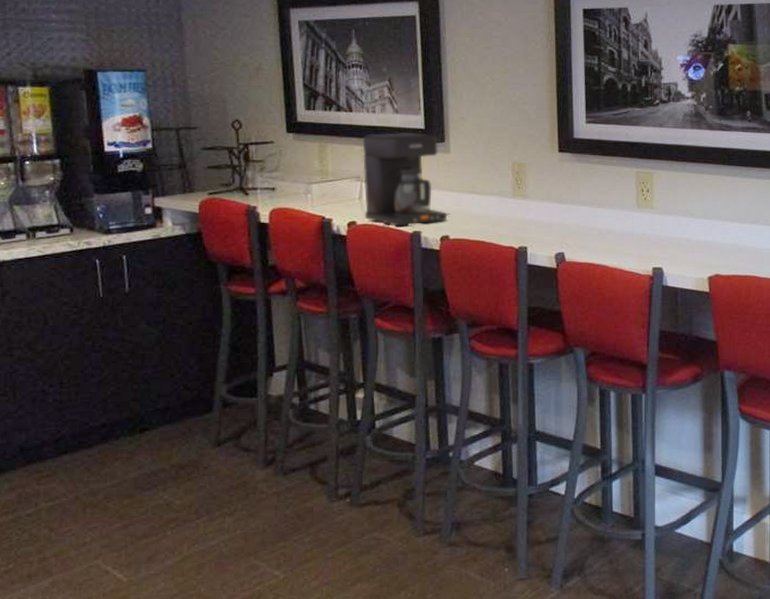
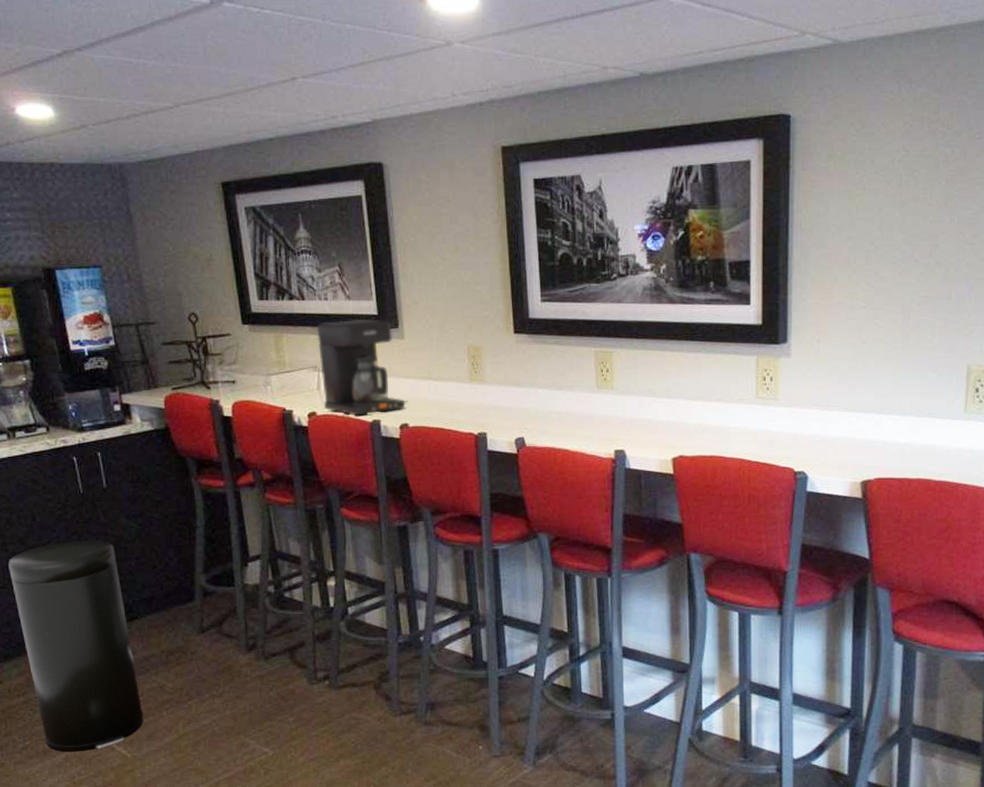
pedal bin: none [12,345,145,576] -> present [8,539,144,752]

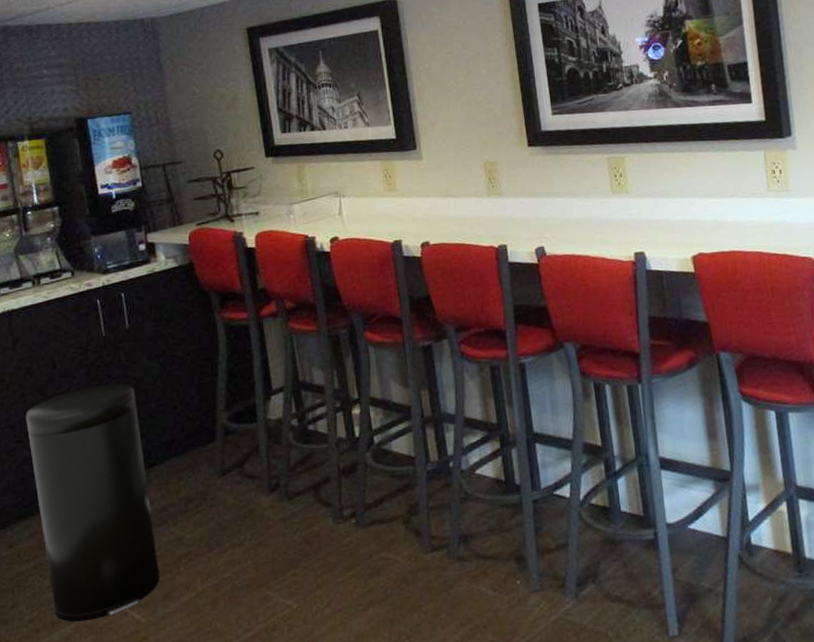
coffee maker: present [316,318,405,416] -> none [337,143,425,238]

